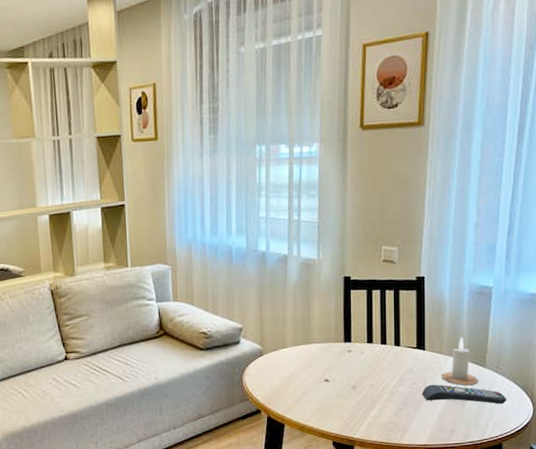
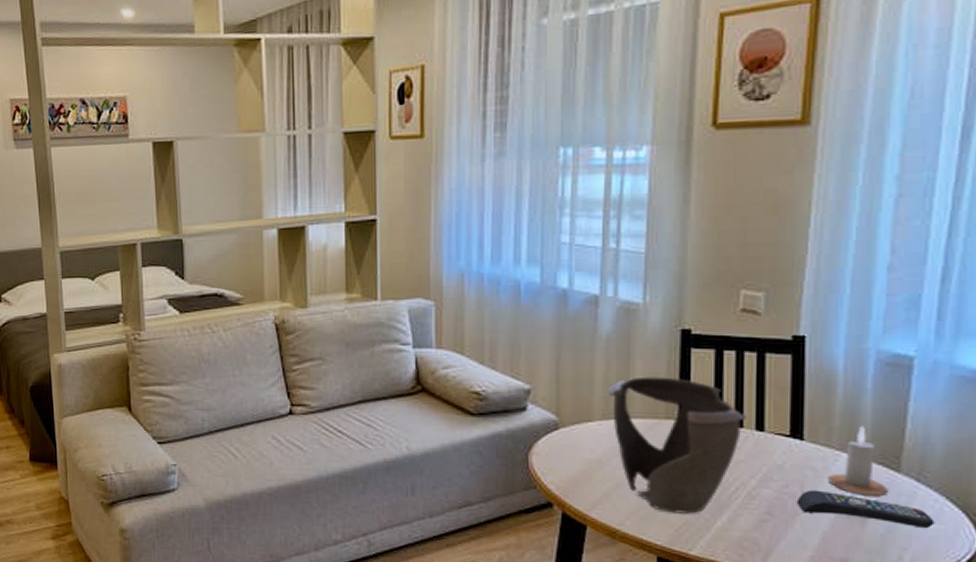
decorative bowl: none [295,312,389,410] -> present [607,376,747,514]

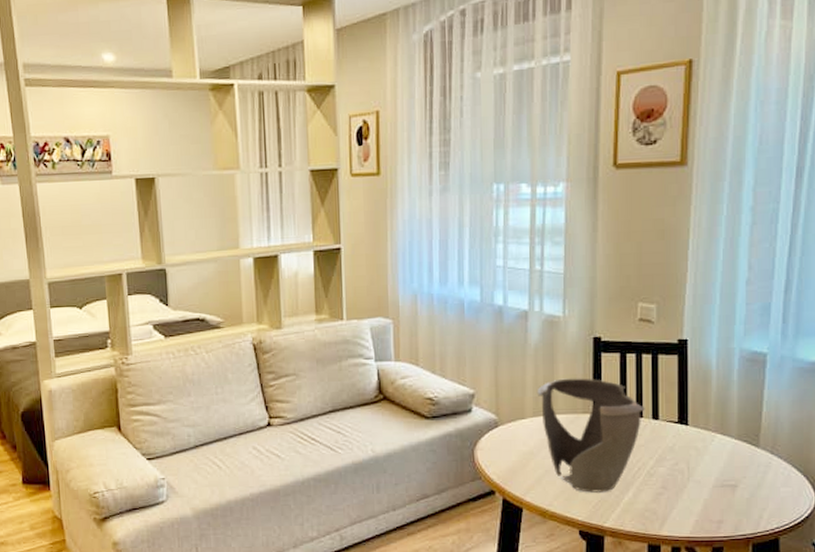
remote control: present [796,489,935,529] -> none [684,465,785,492]
candle: present [827,426,888,496] -> none [706,411,750,467]

